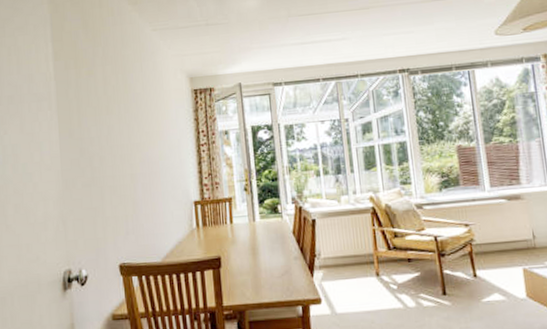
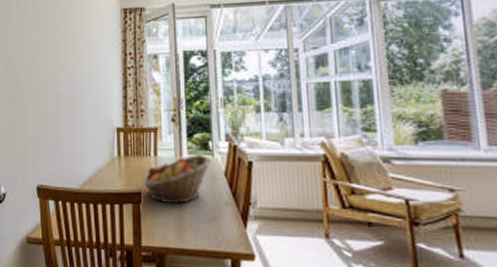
fruit basket: none [221,218,281,265] -> present [142,155,211,205]

